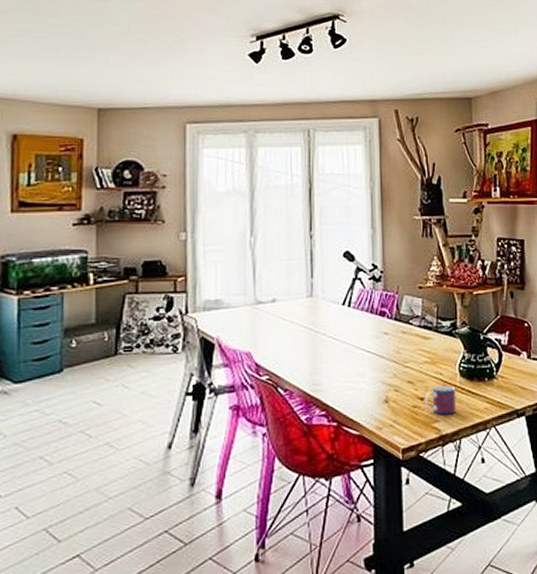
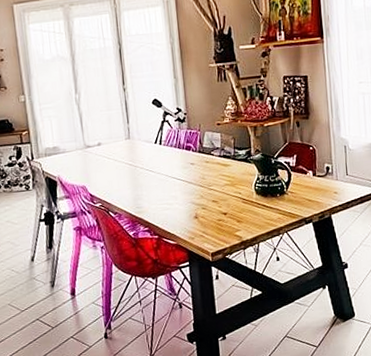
mug: present [425,384,457,415] -> none [227,201,255,226]

